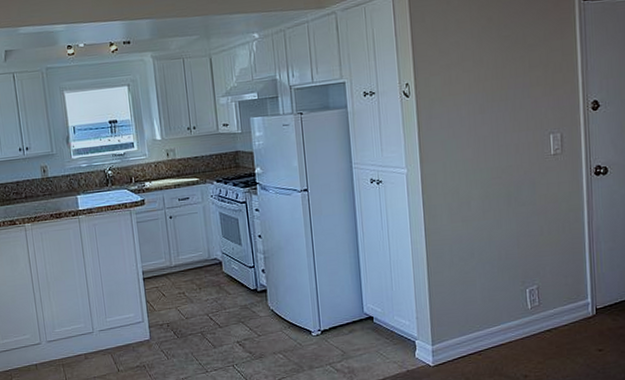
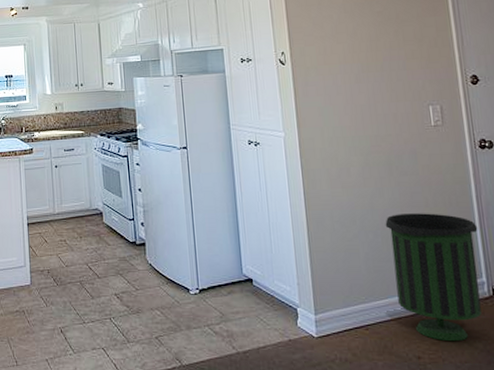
trash can: none [501,241,587,360] -> present [385,213,482,342]

